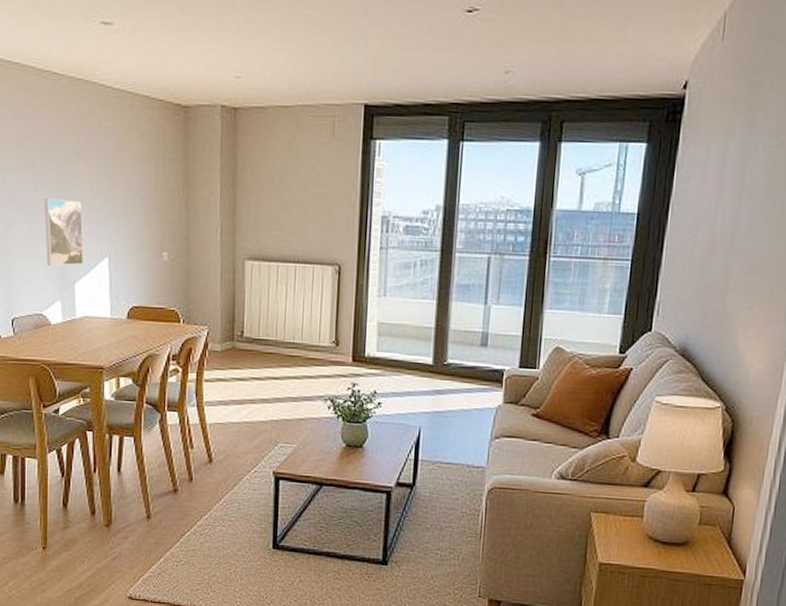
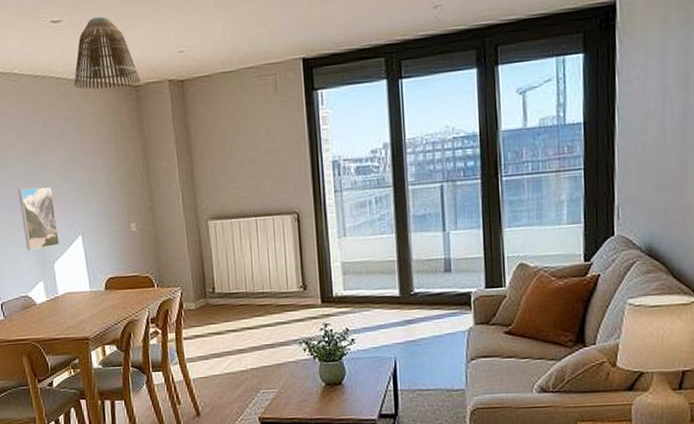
lamp shade: none [118,26,191,106] -> present [73,16,140,90]

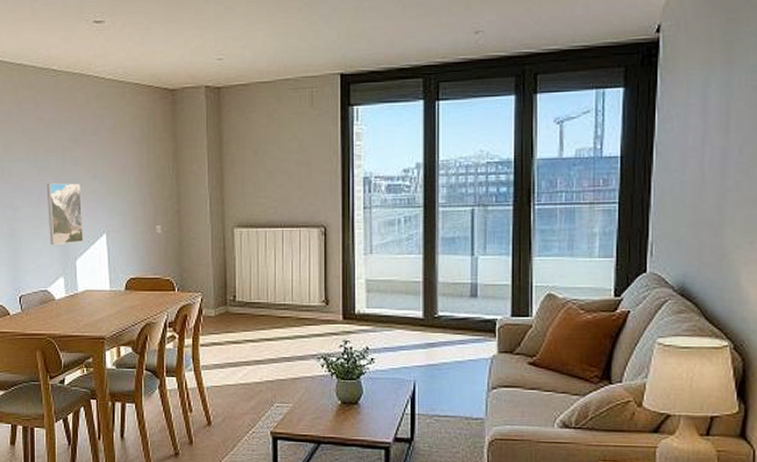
lamp shade: present [73,16,140,90] -> none [111,20,177,91]

